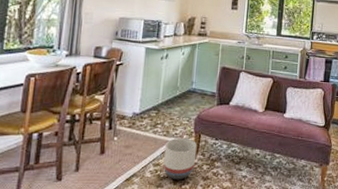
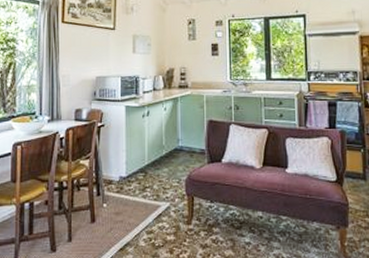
planter: present [163,137,197,179] -> none [156,201,192,248]

